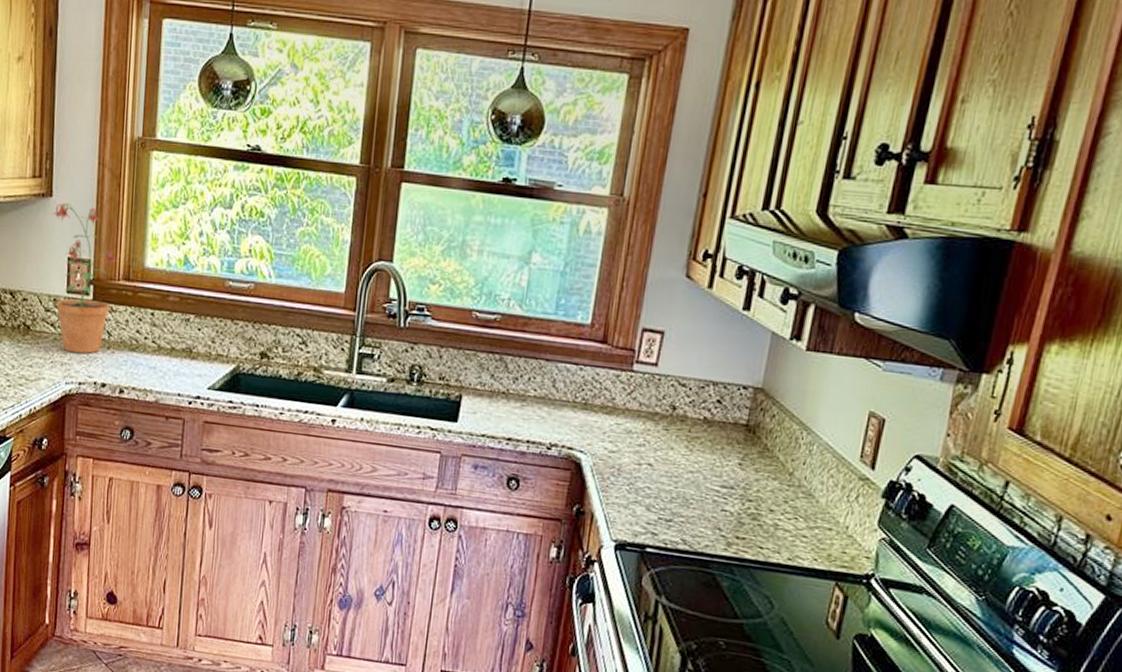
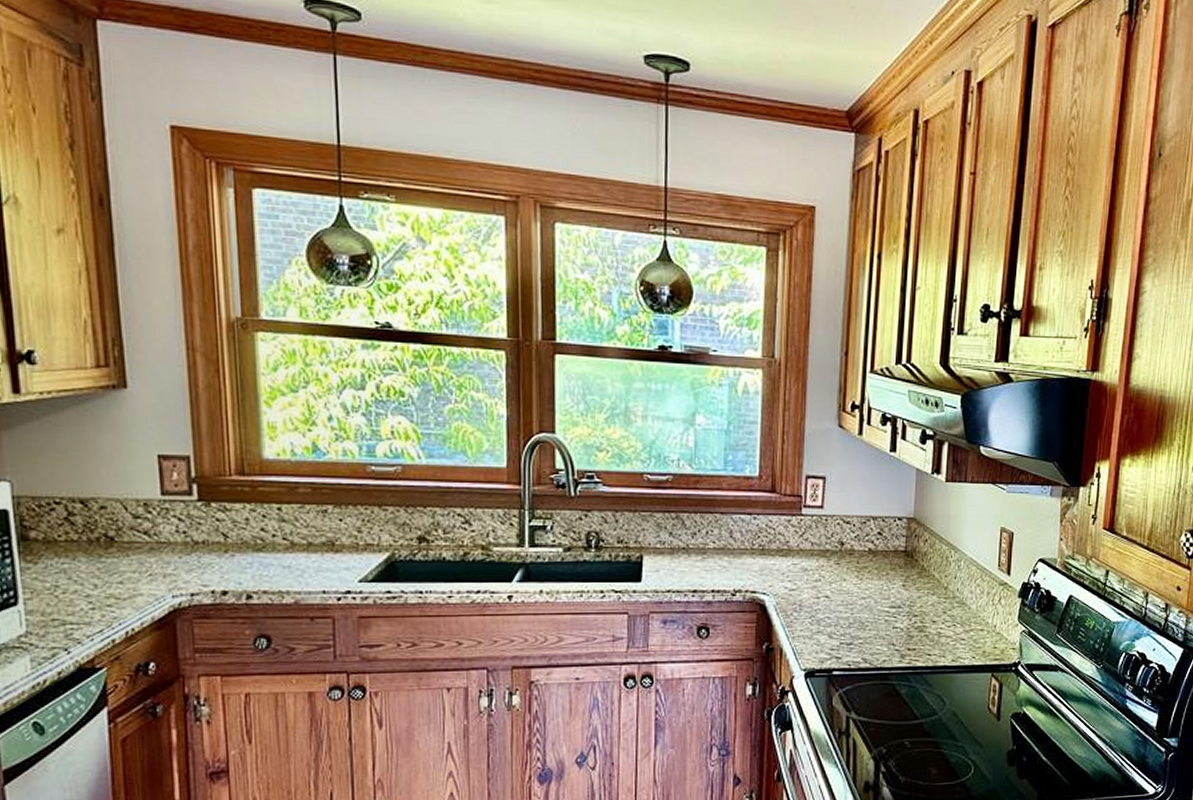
potted plant: present [51,203,118,354] -> none [128,394,226,562]

